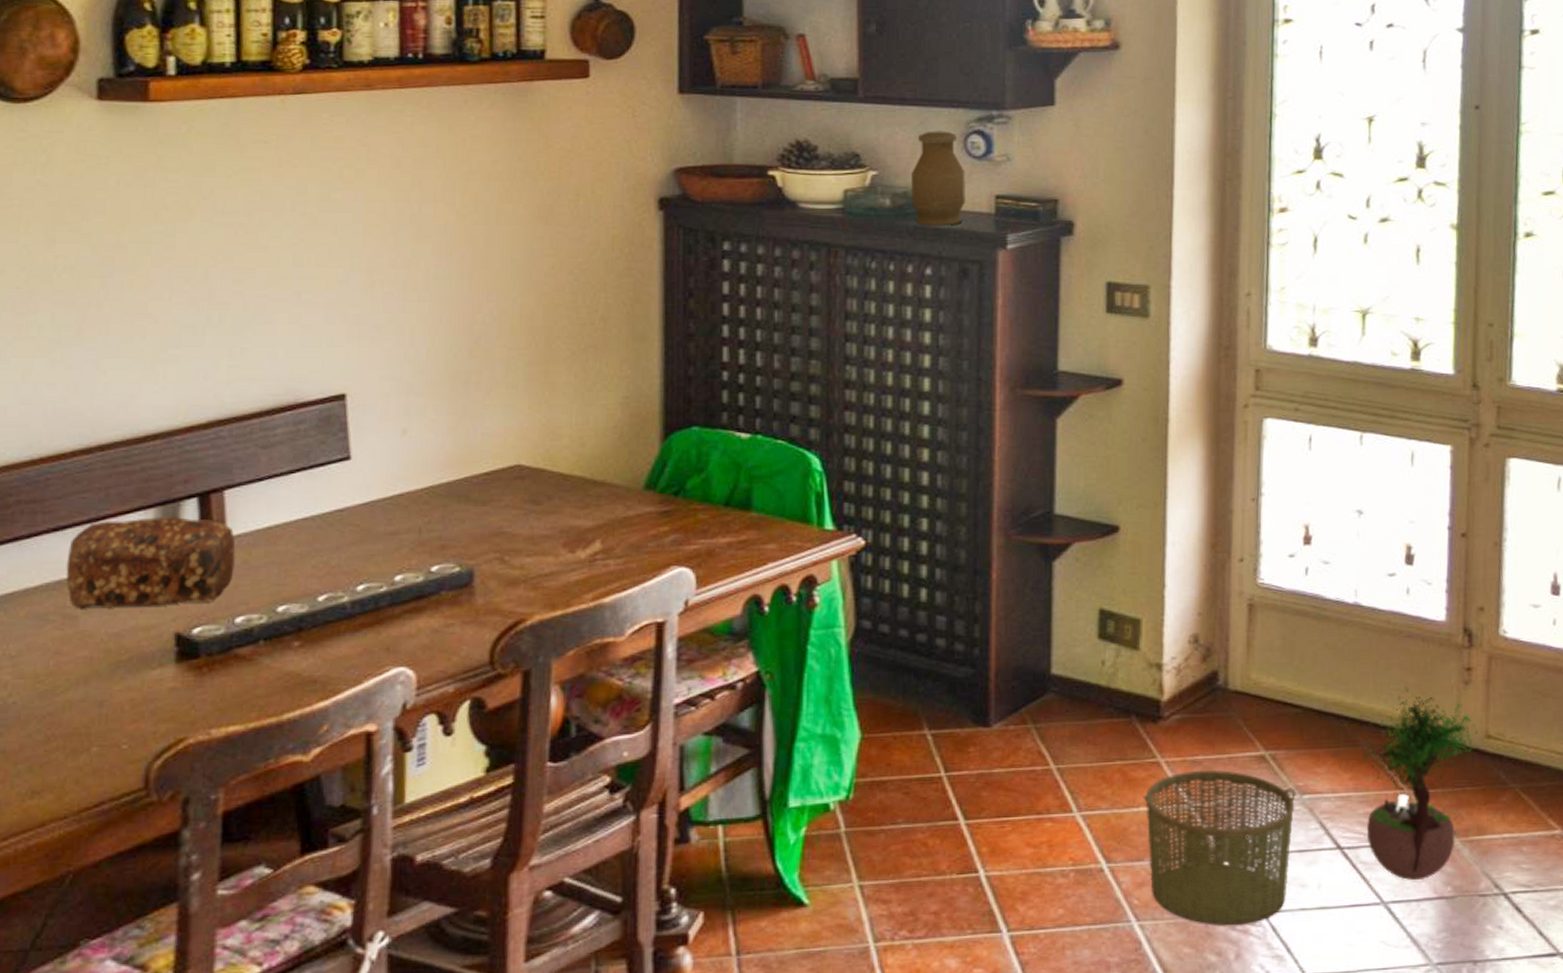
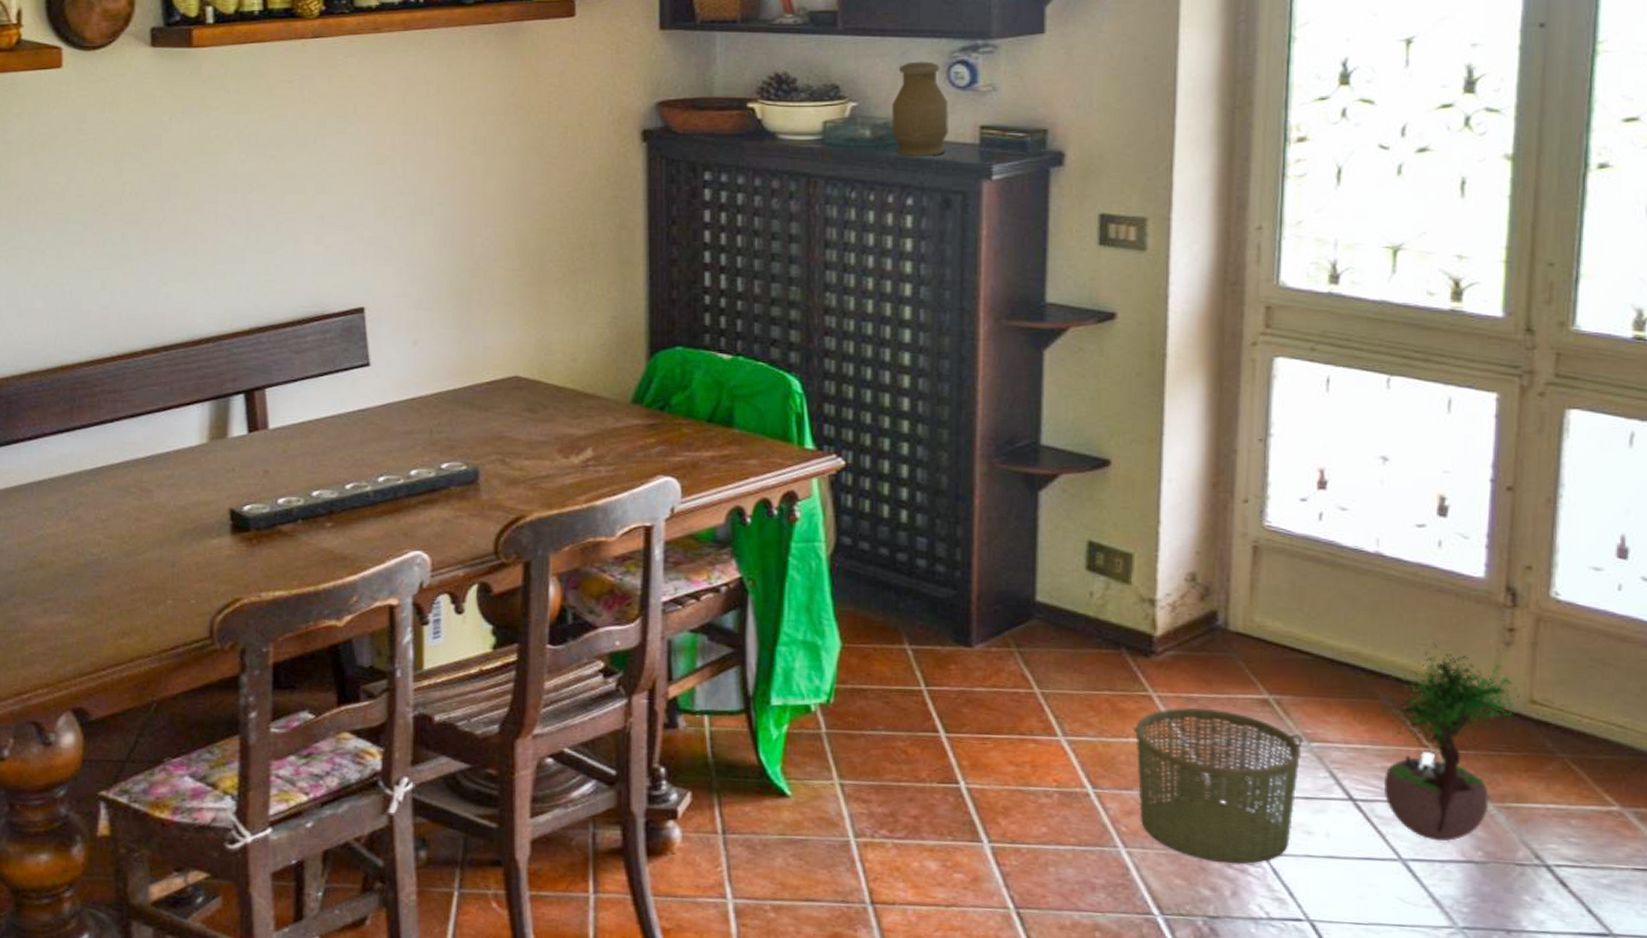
bread loaf: present [66,517,236,609] -> none [141,409,276,485]

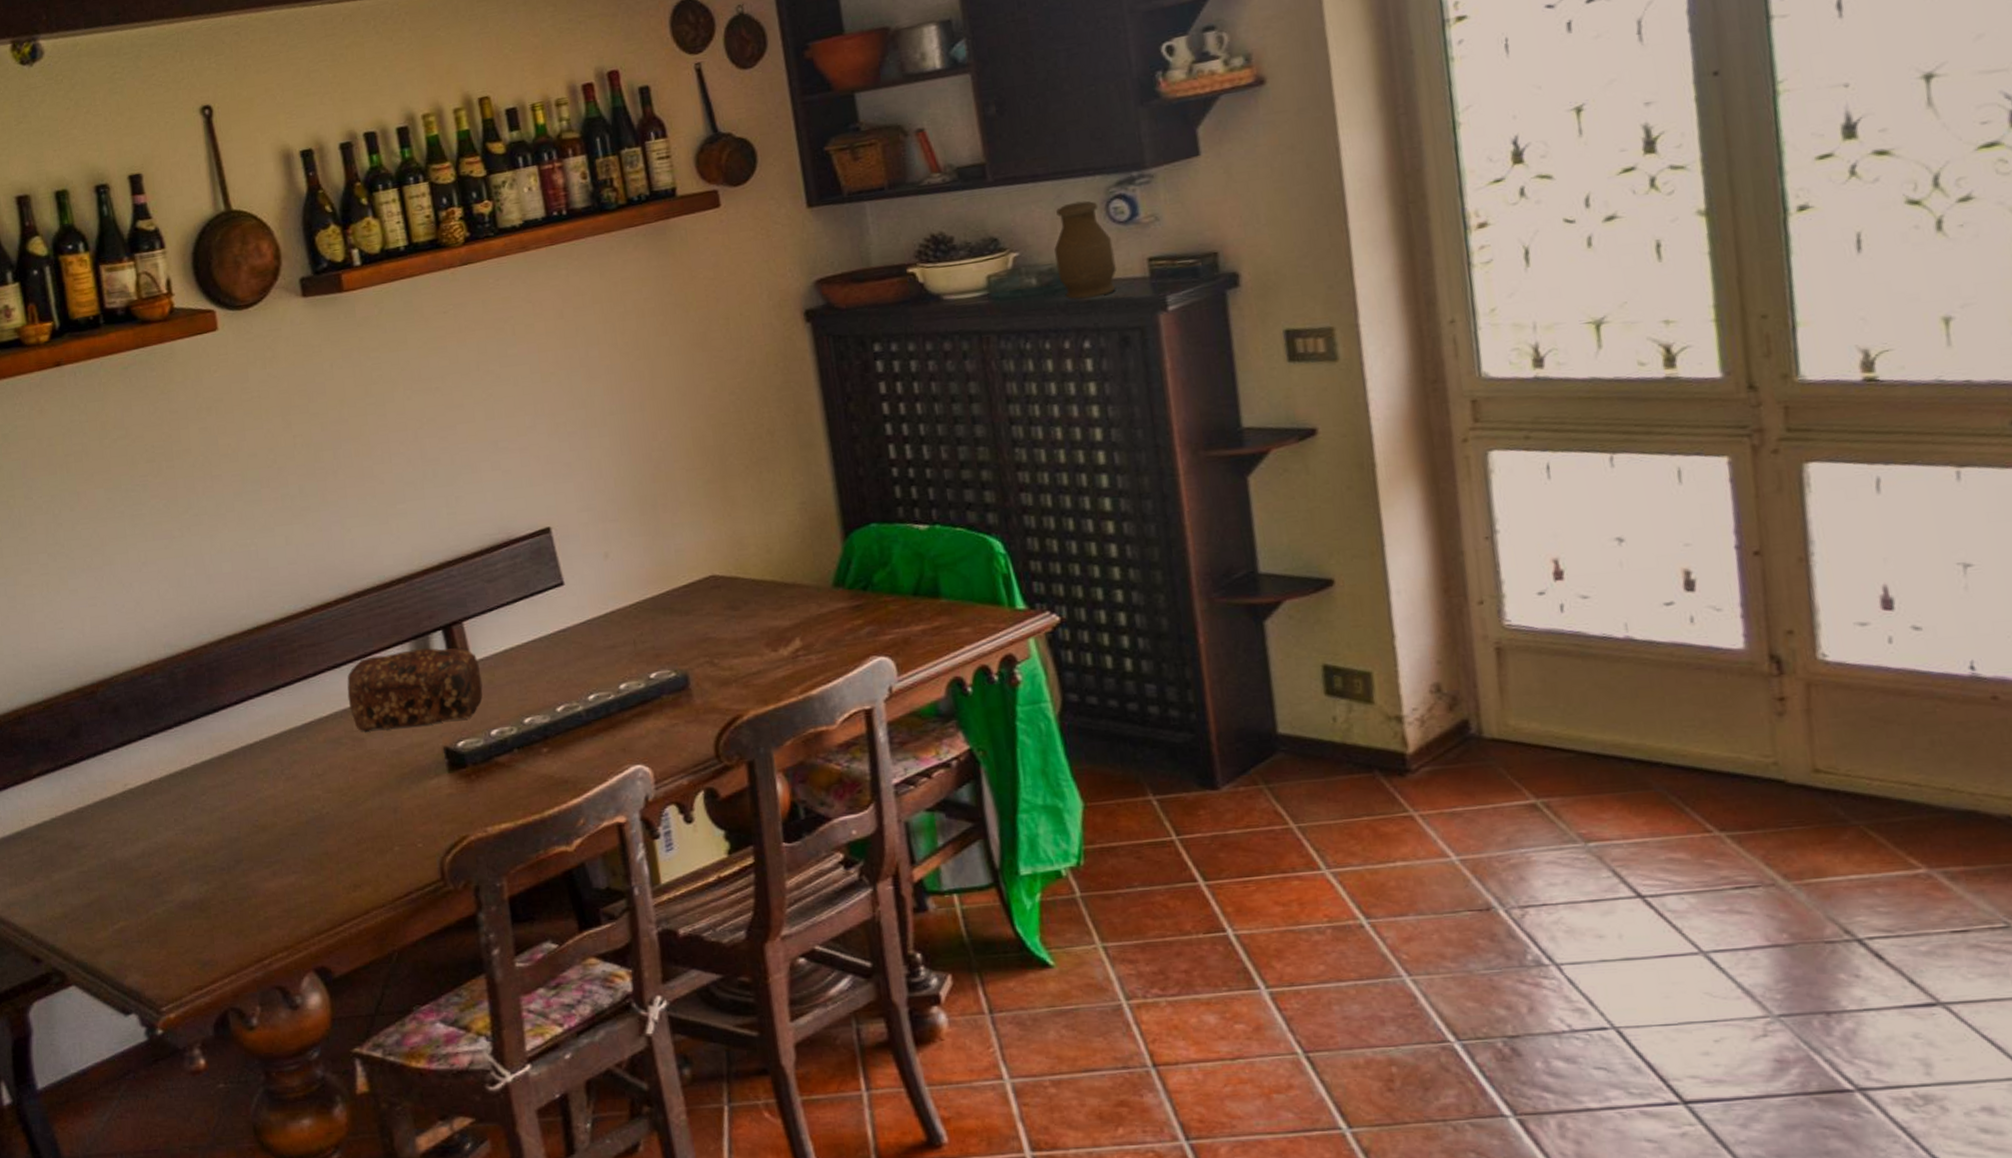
bread loaf: none [141,409,276,485] -> present [347,647,483,732]
basket: present [1132,707,1303,864] -> none [1398,821,1582,980]
potted tree: present [1381,643,1521,841] -> none [1657,723,1802,928]

